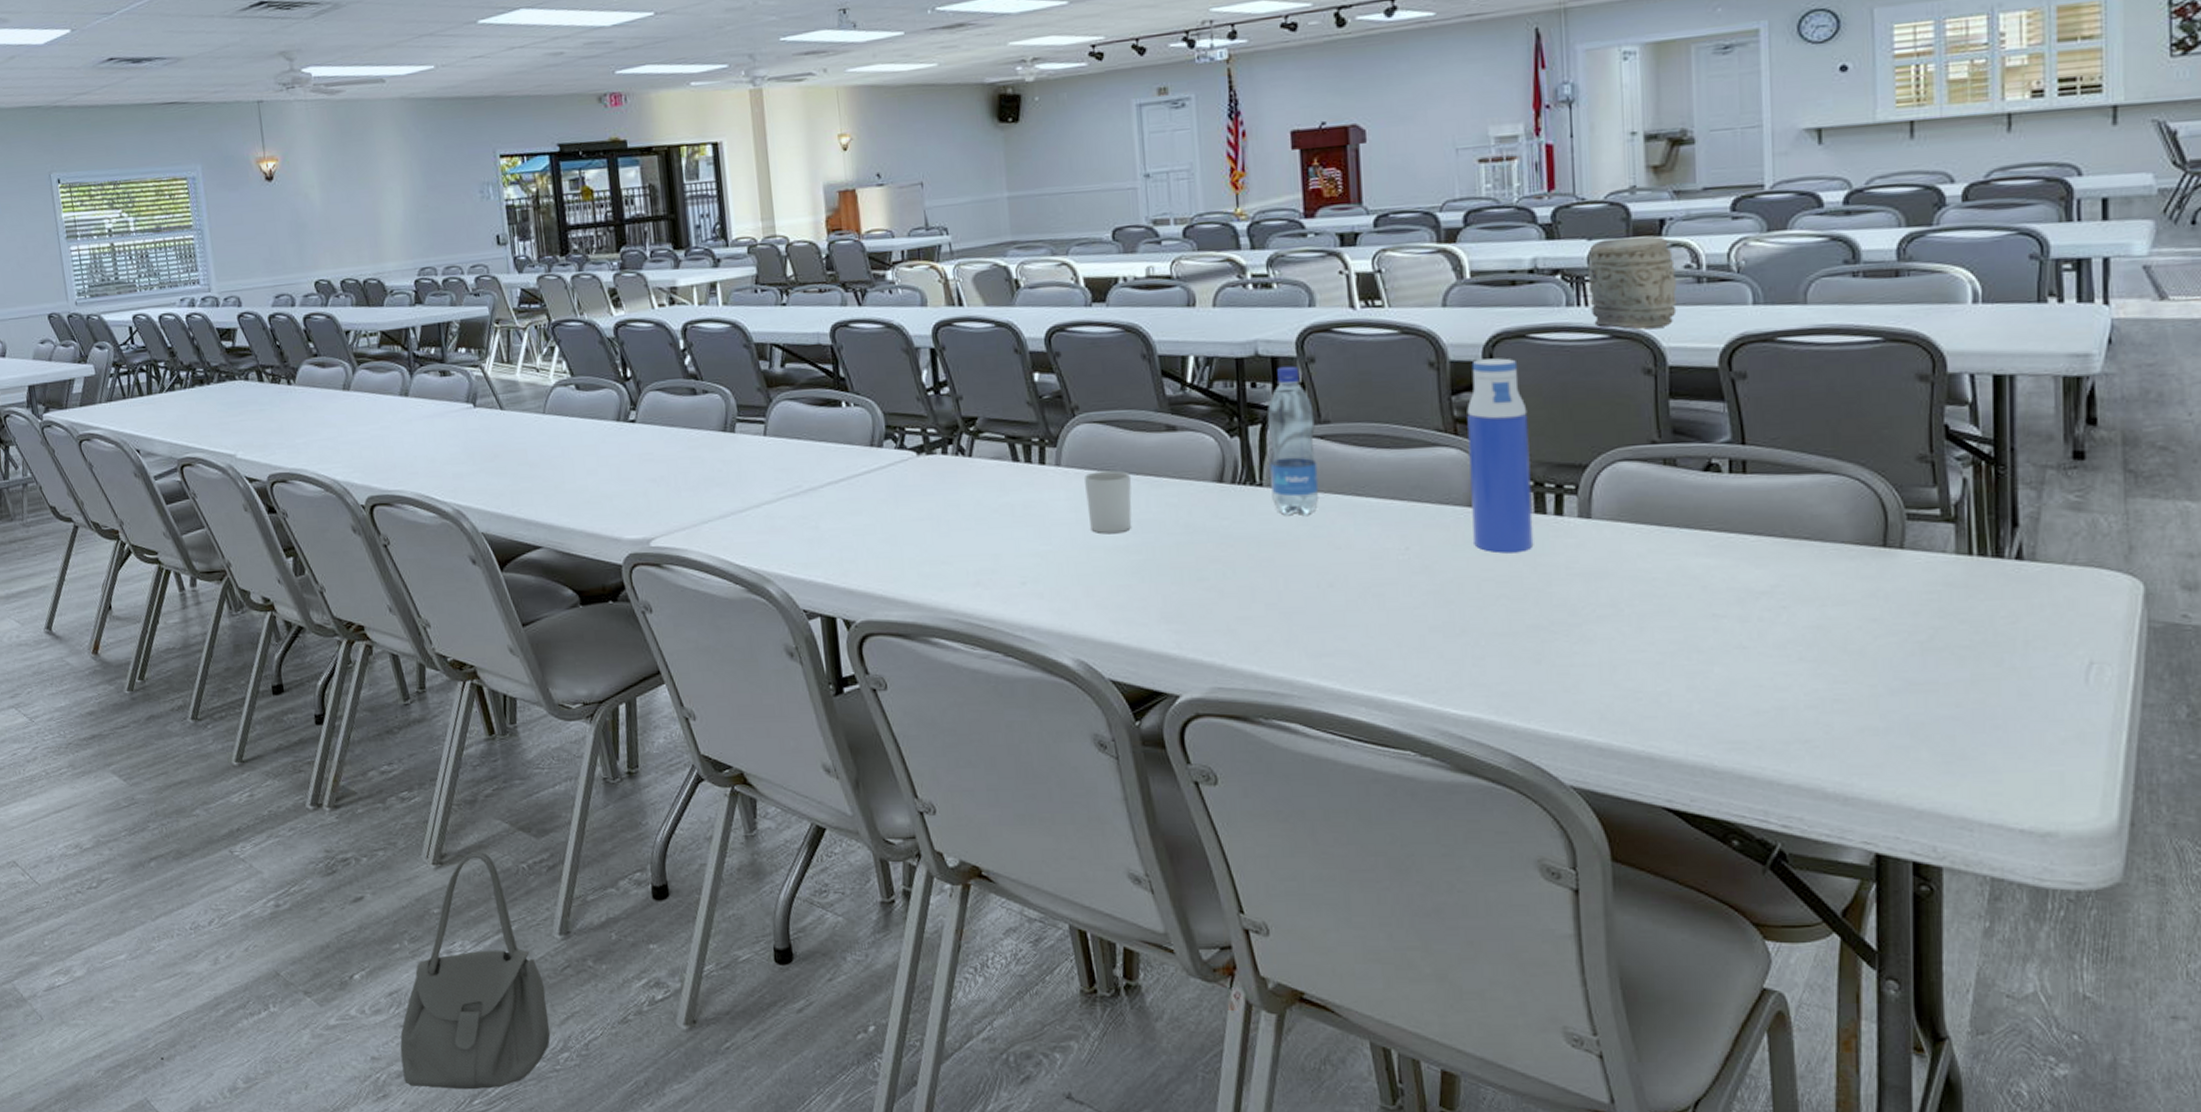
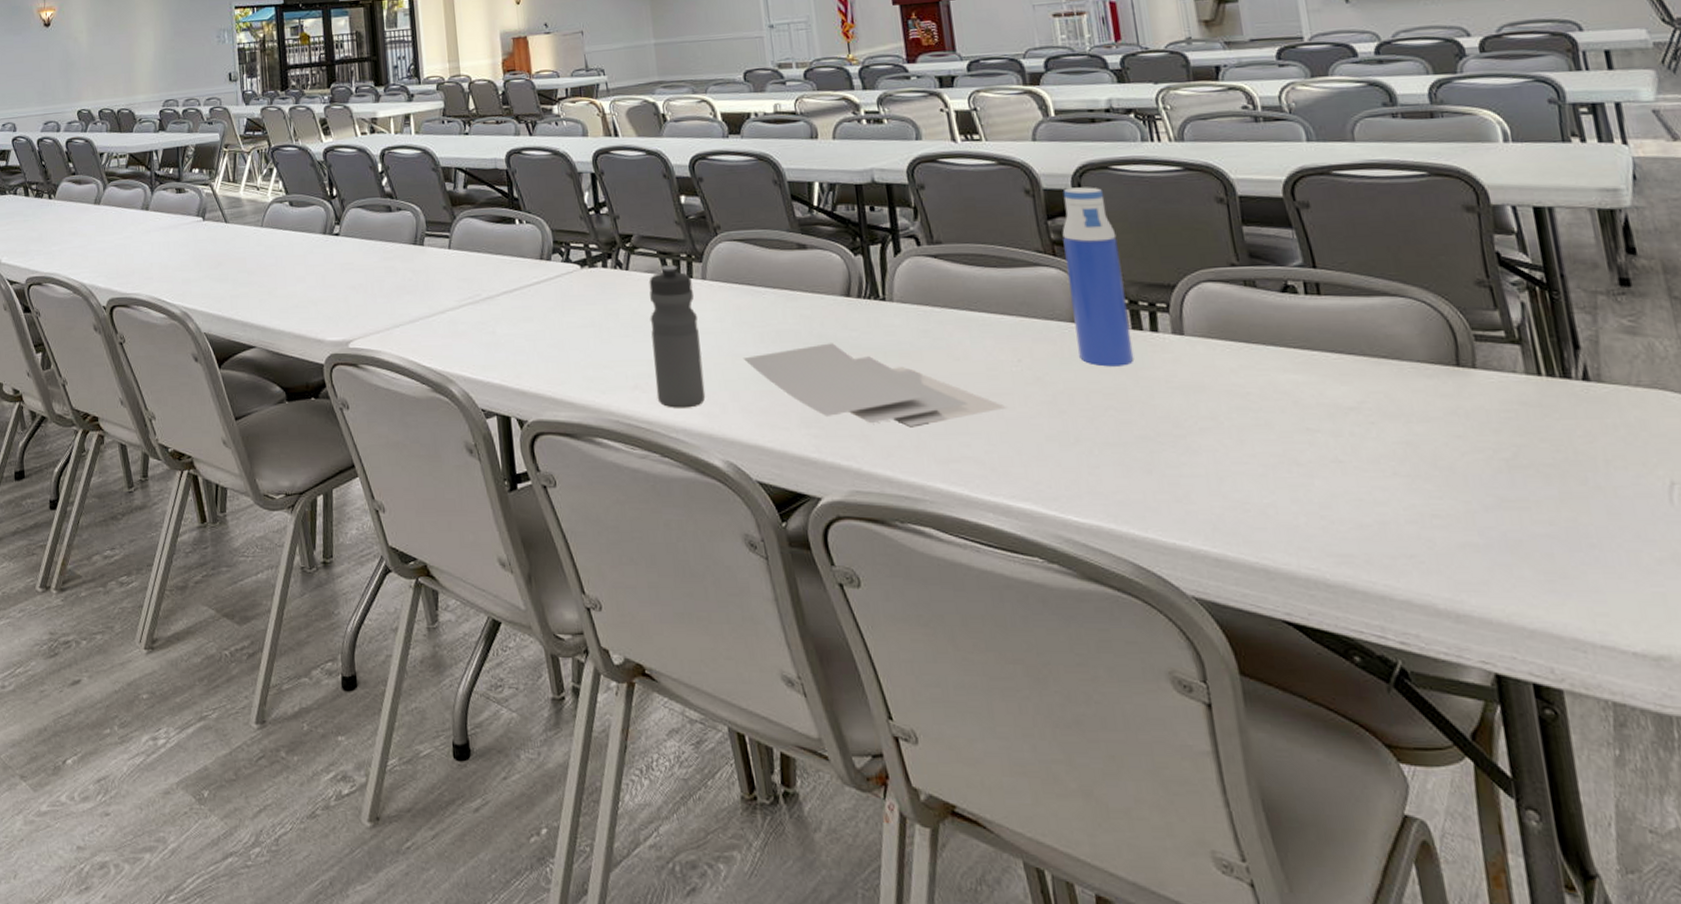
handbag: present [400,851,551,1090] -> none [104,637,244,885]
water bottle: none [995,451,1056,605] -> present [649,265,706,408]
mug: present [1085,470,1132,534] -> none [728,284,771,343]
papers: none [1099,533,1389,621] -> present [743,343,1007,428]
bottle: present [1267,366,1319,517] -> none [885,192,937,329]
decorative planter: present [1588,236,1678,330] -> none [1156,81,1240,163]

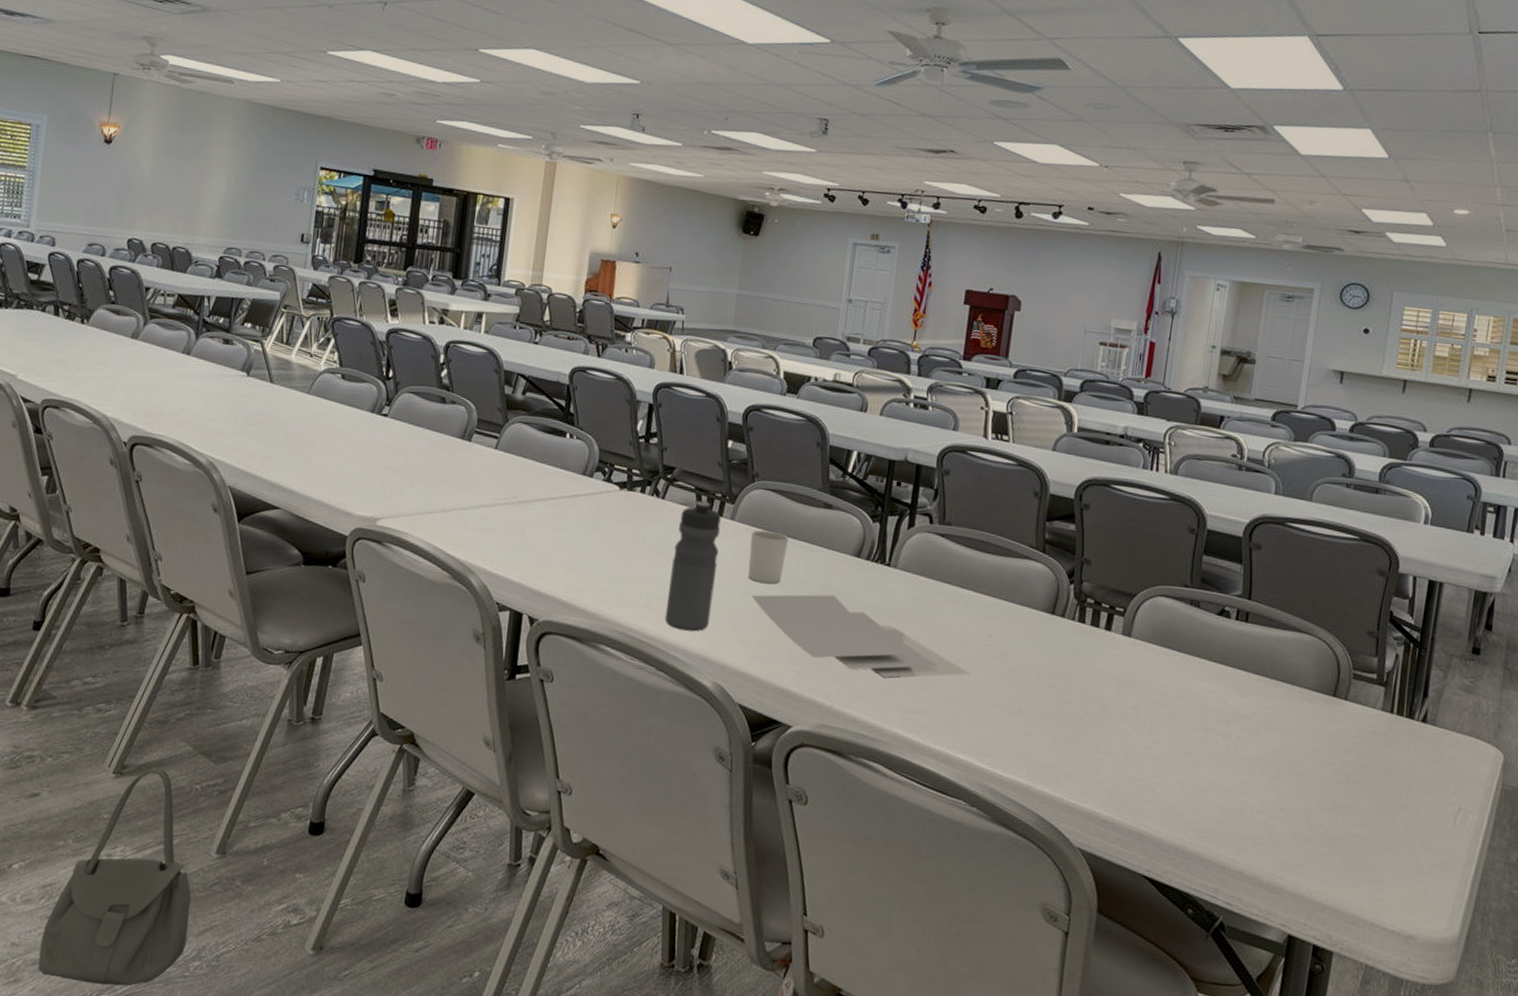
handbag: none [104,637,244,885] -> present [38,767,192,986]
mug: none [728,284,771,343] -> present [748,530,788,584]
water bottle: present [1062,187,1134,367] -> none [1041,497,1100,655]

